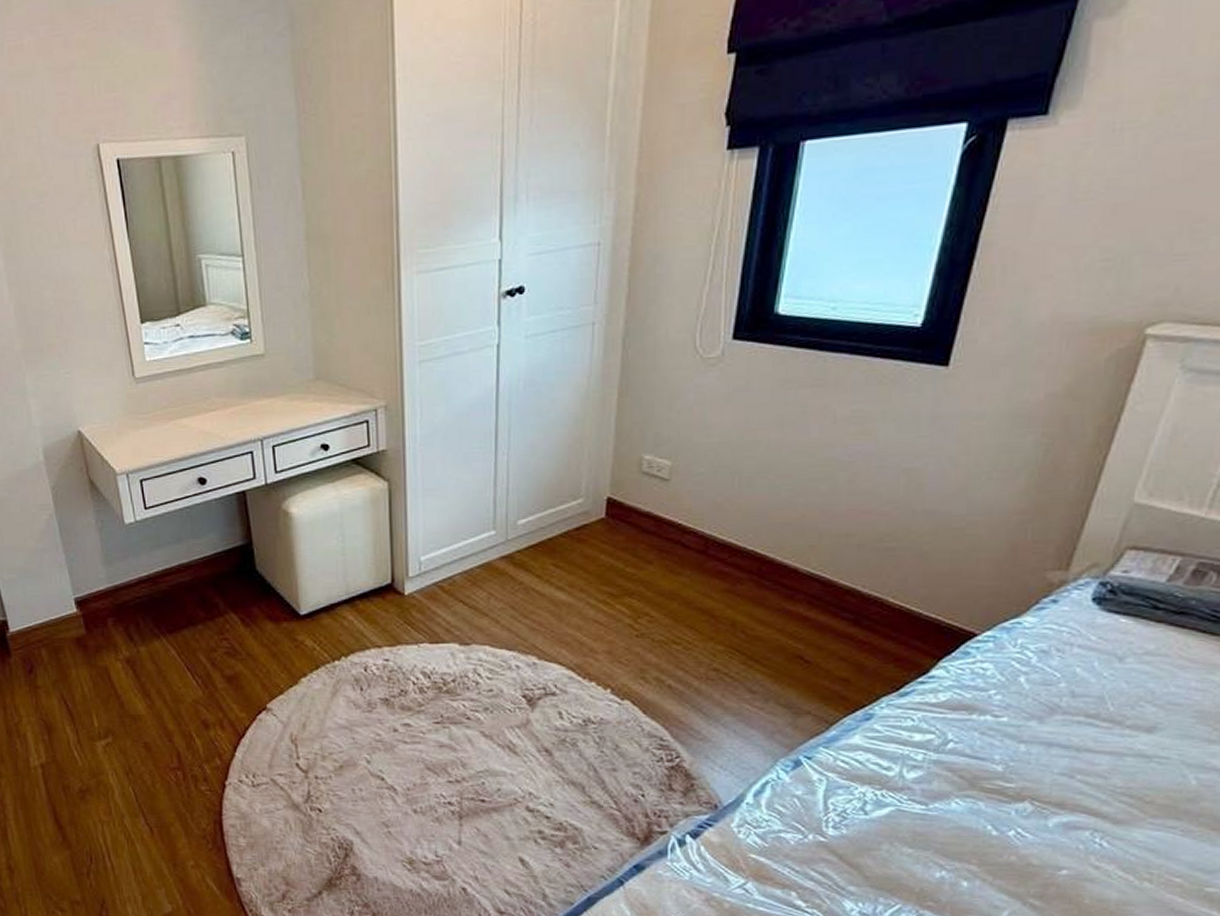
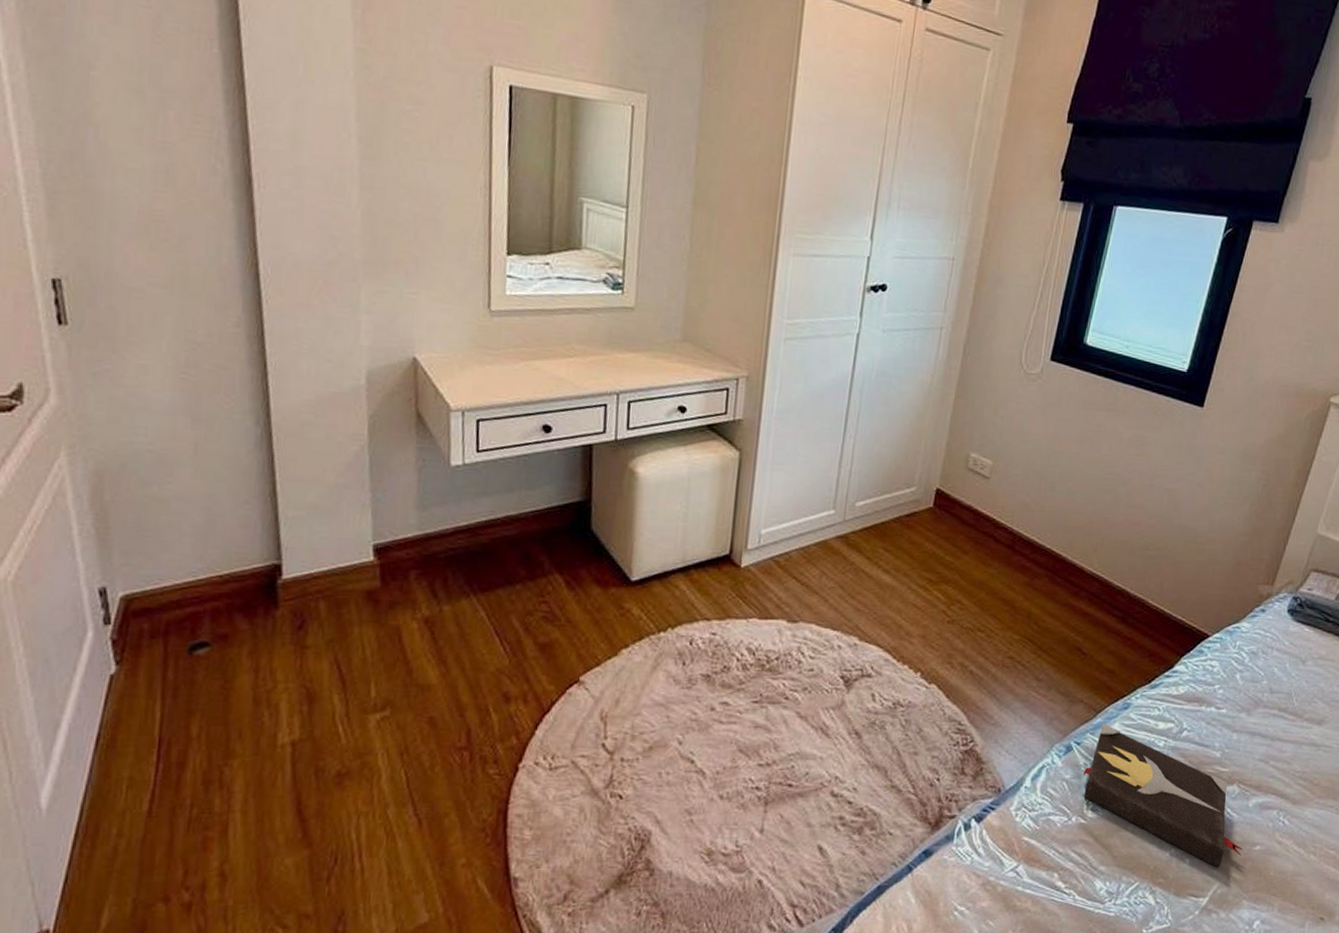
hardback book: none [819,735,1042,893] -> present [1084,723,1242,868]

